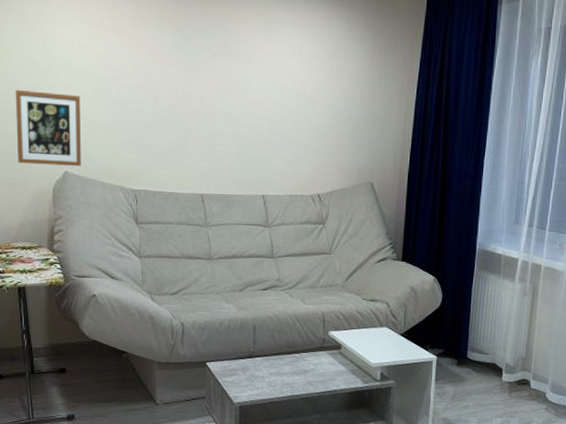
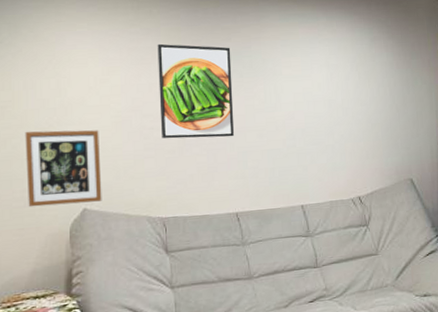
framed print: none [136,12,207,118] -> present [157,43,234,139]

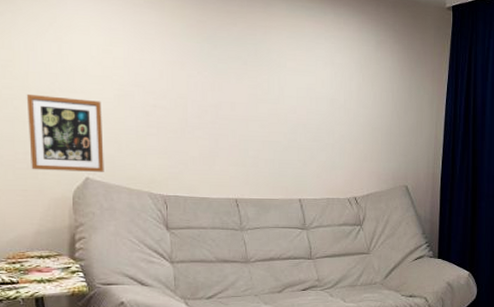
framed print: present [157,43,234,139] -> none [161,19,237,124]

